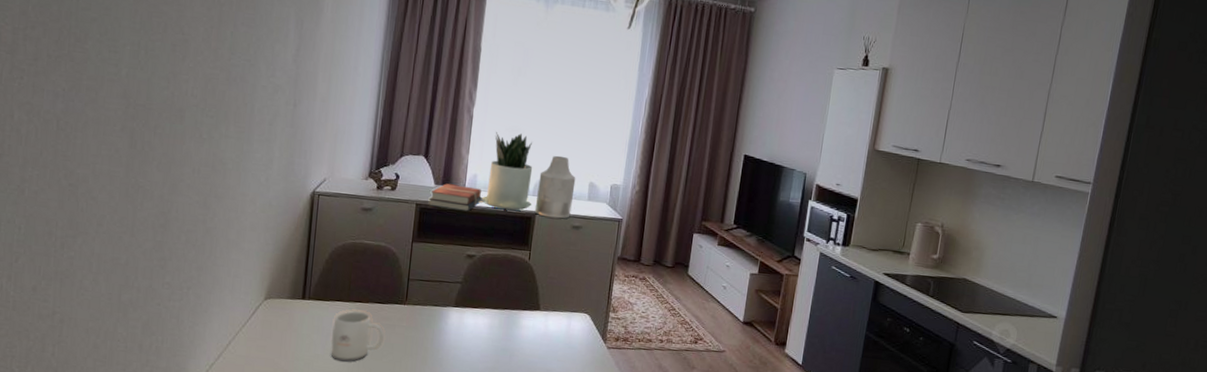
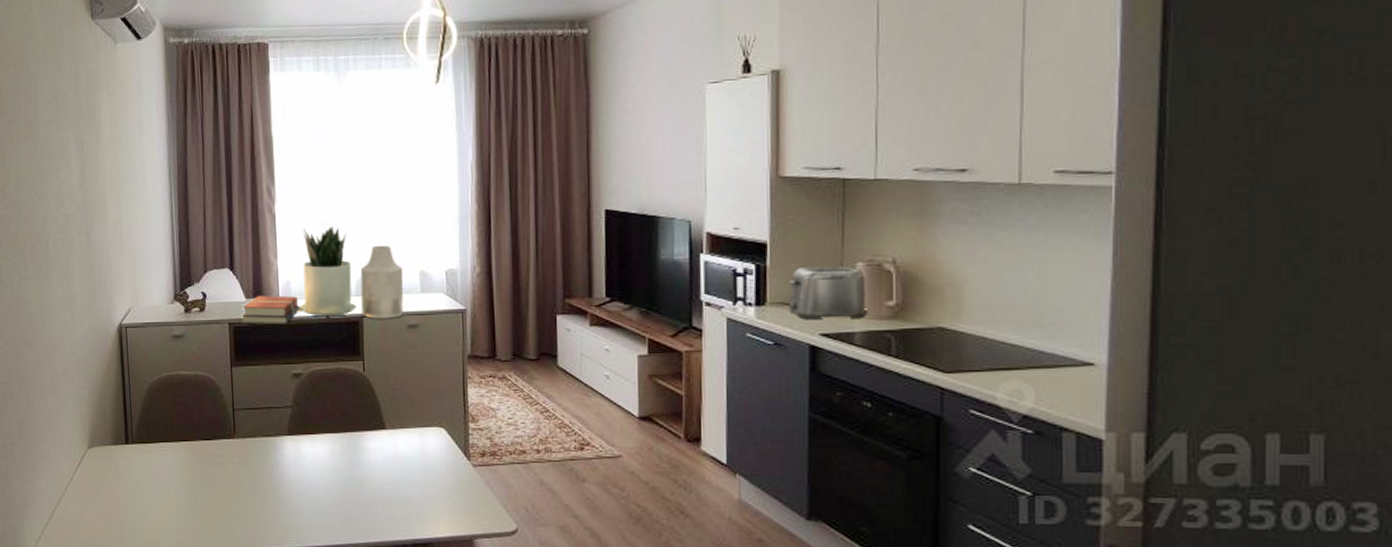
mug: present [331,311,384,362] -> none [161,452,217,509]
toaster: none [865,221,920,266] -> present [788,266,868,320]

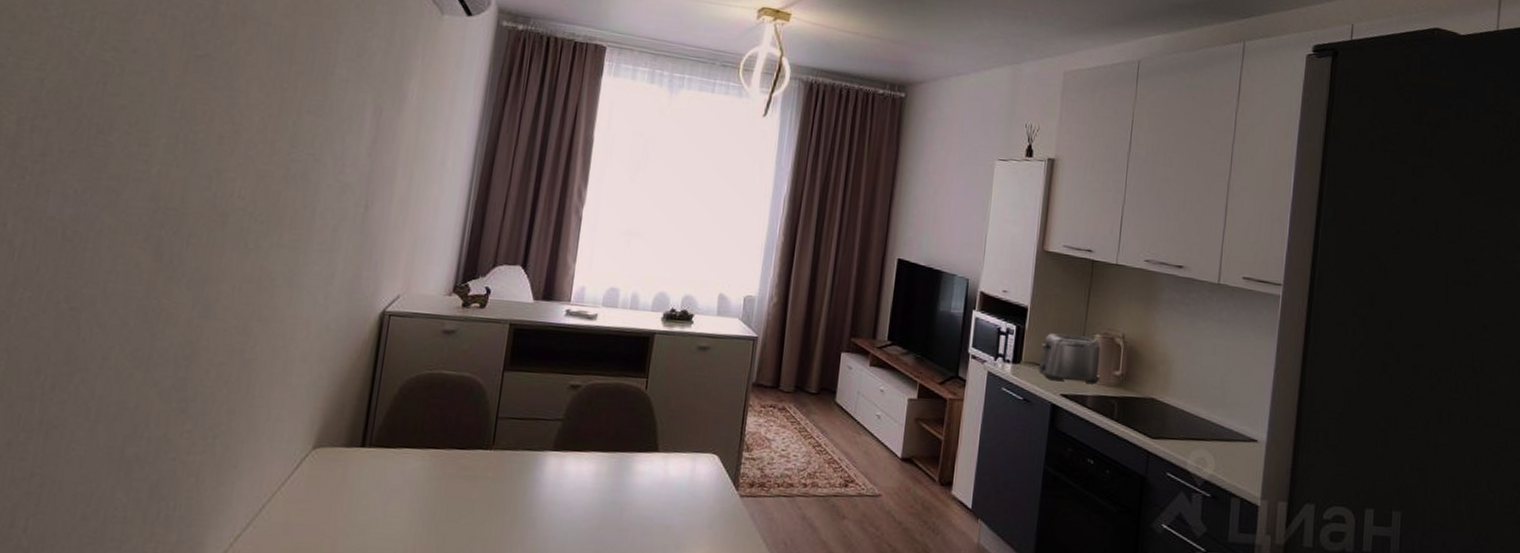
books: present [241,295,299,325] -> none [524,298,590,332]
planter: present [299,226,356,317] -> none [589,236,652,330]
vase: present [360,245,404,319] -> none [653,262,703,339]

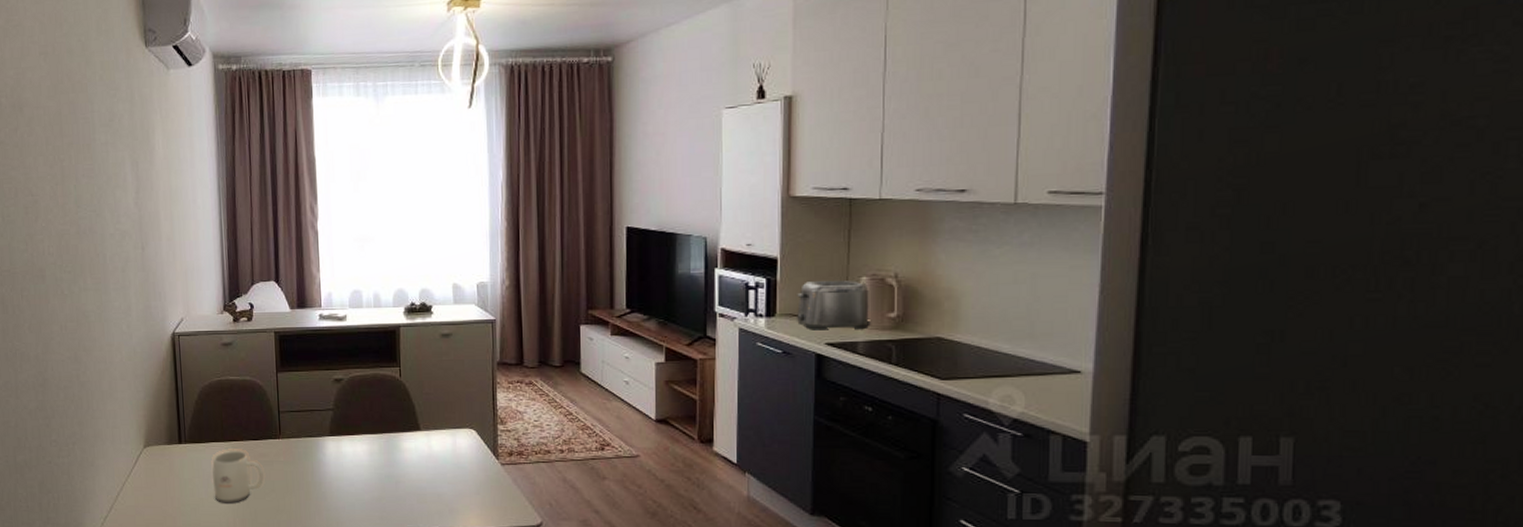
mug: none [394,460,463,526] -> present [212,451,264,504]

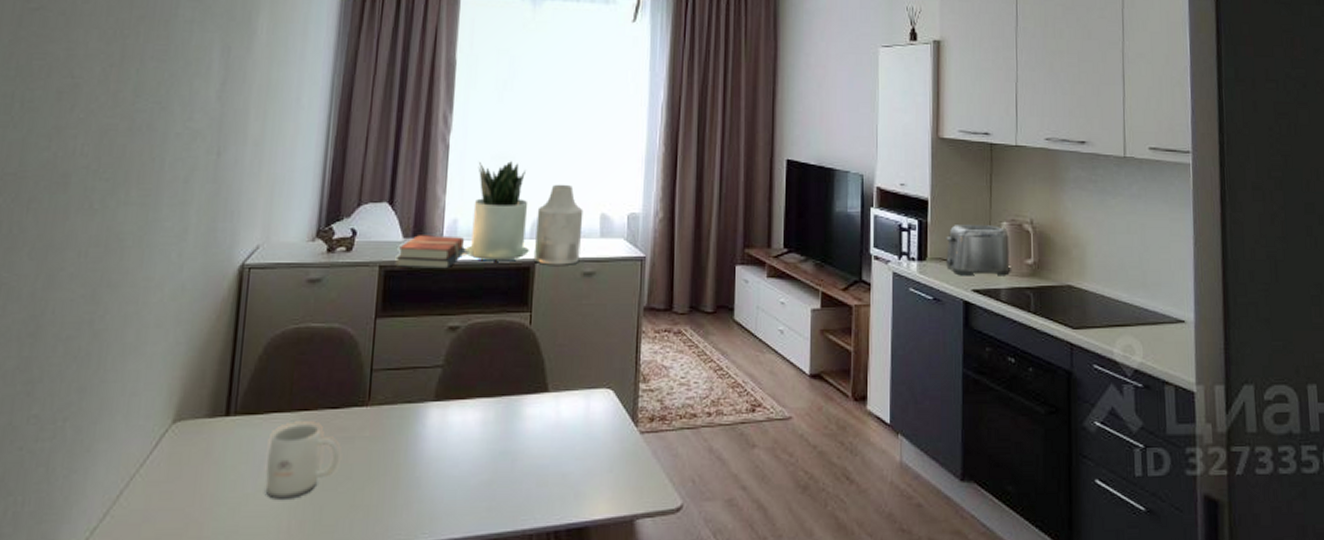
books: none [286,306,340,333] -> present [395,235,465,269]
planter: none [340,242,393,326] -> present [464,161,529,261]
vase: none [397,259,438,328] -> present [533,184,583,265]

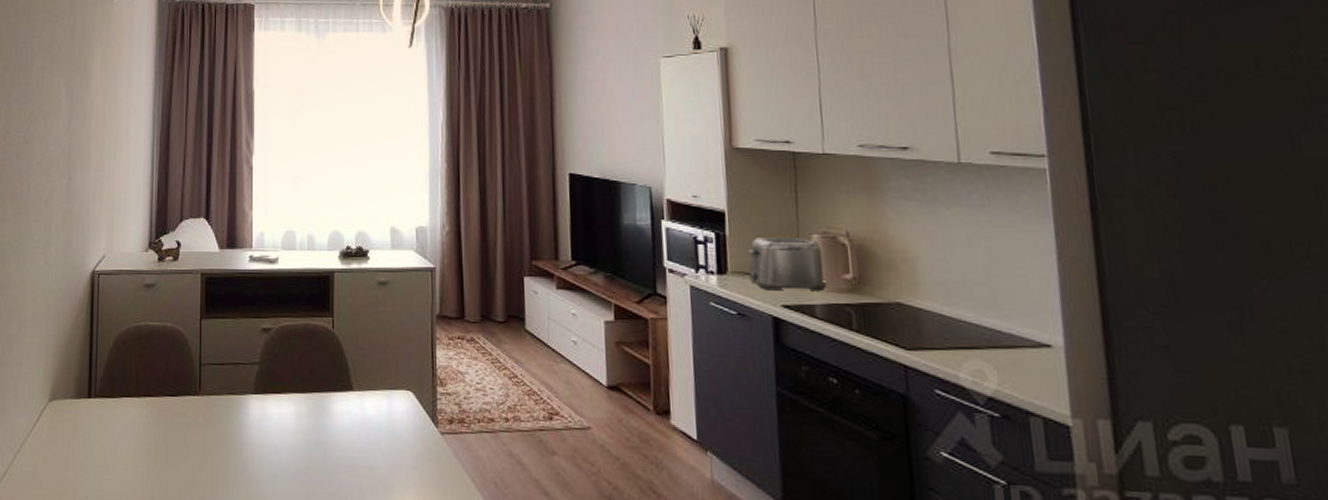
mug: present [265,424,339,499] -> none [121,408,178,472]
books: present [395,235,465,269] -> none [214,247,271,277]
planter: present [464,161,529,261] -> none [271,180,328,271]
vase: present [533,184,583,265] -> none [332,200,375,275]

